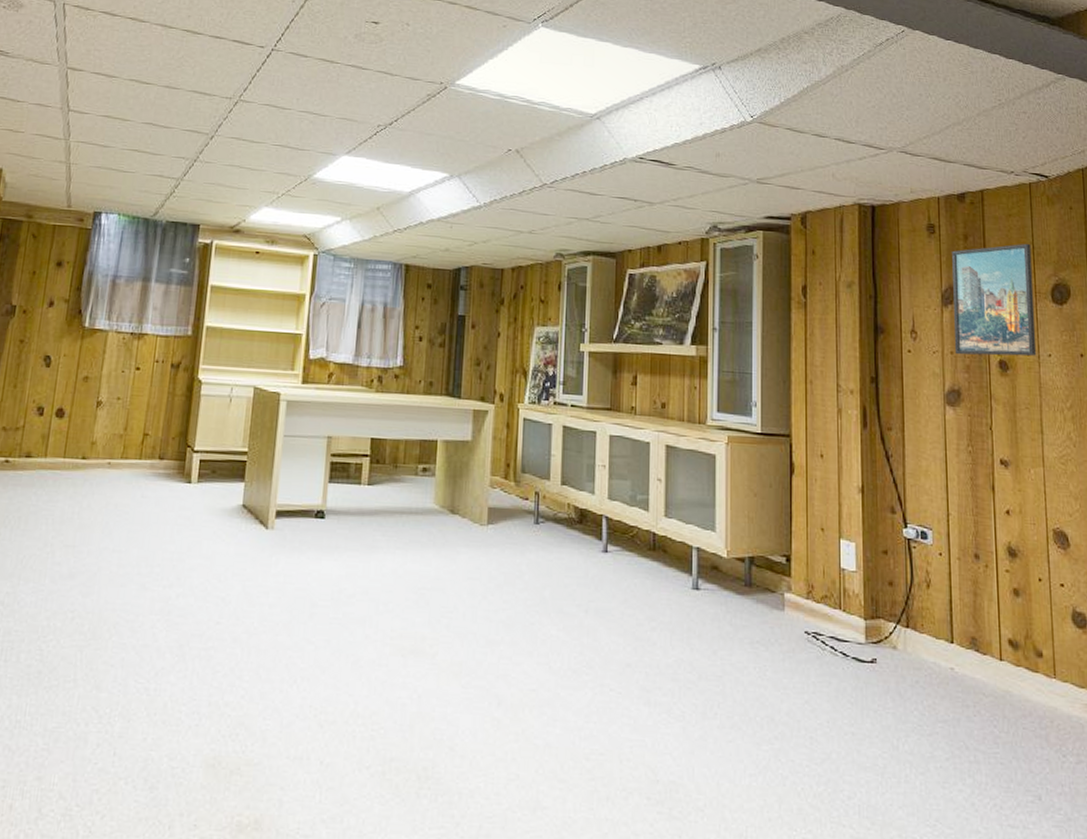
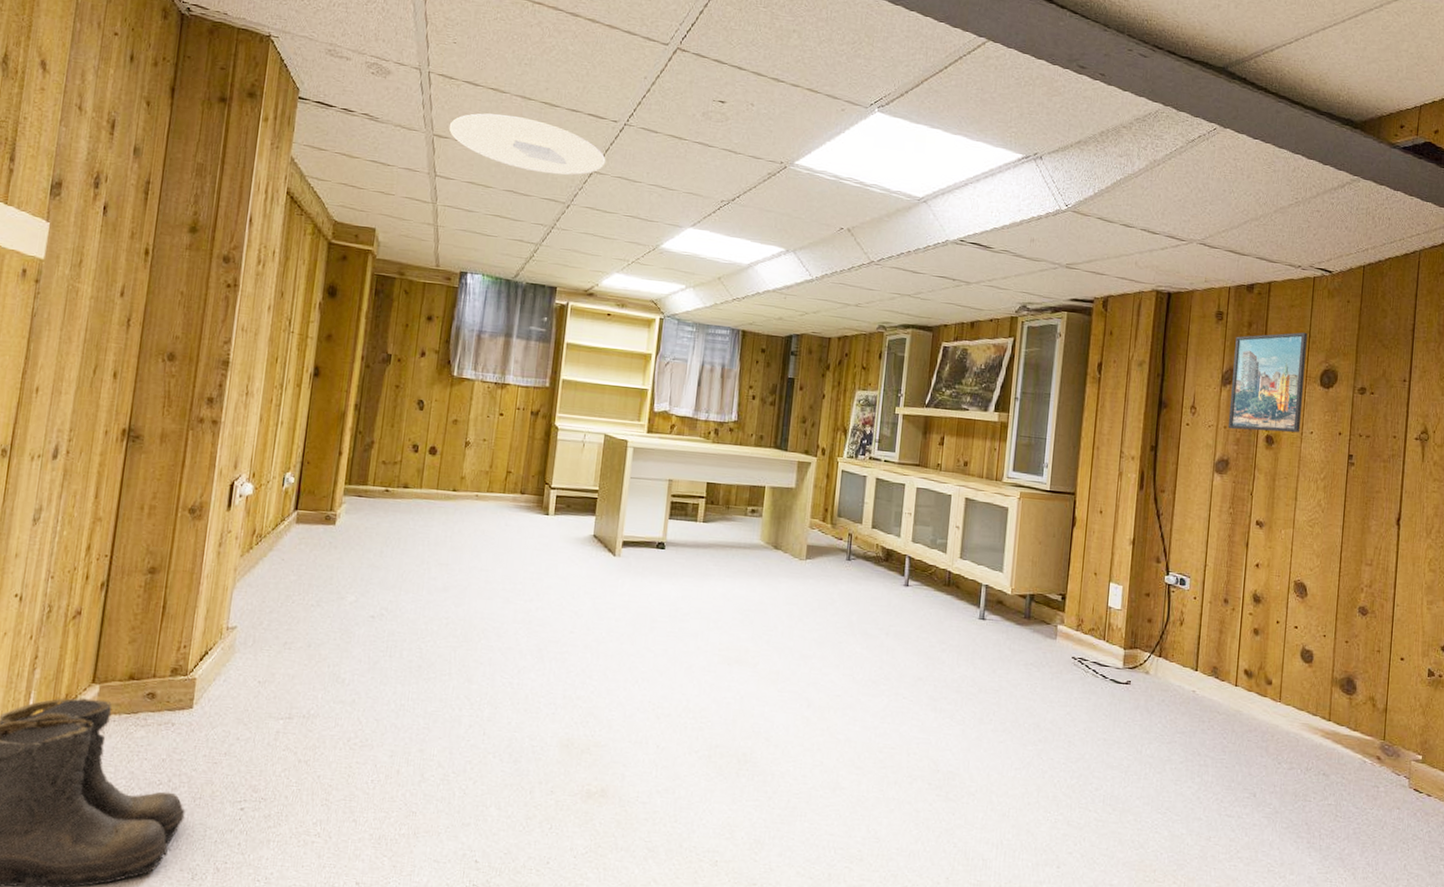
ceiling light: none [84,43,252,105] -> present [449,113,606,176]

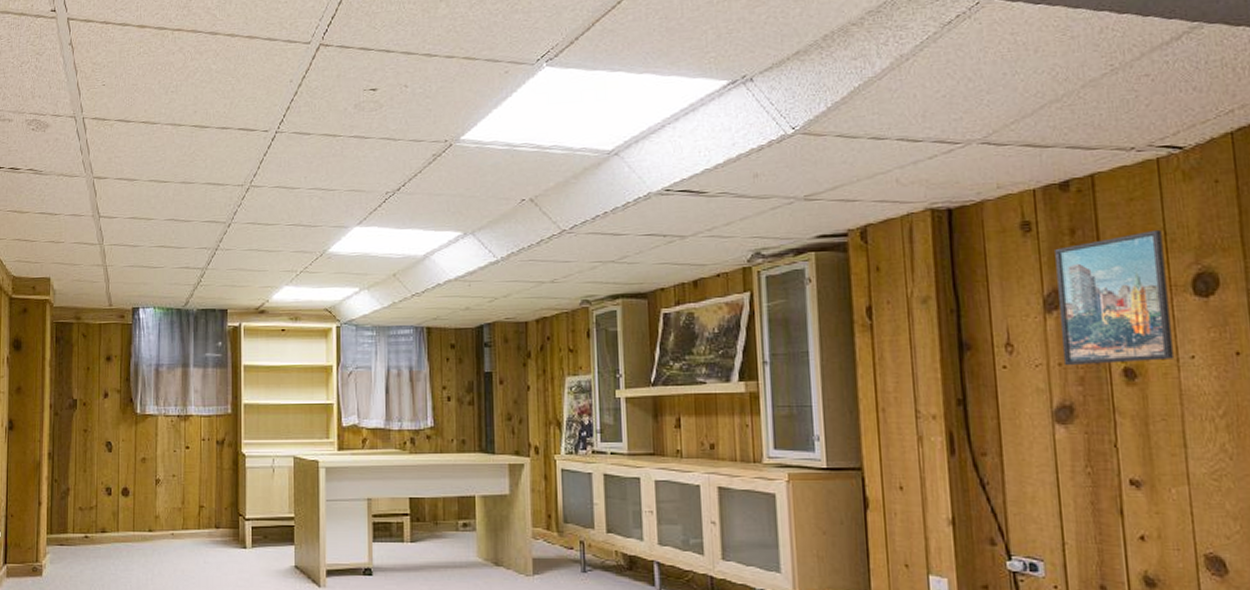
ceiling light: present [449,113,606,176] -> none [107,144,261,197]

